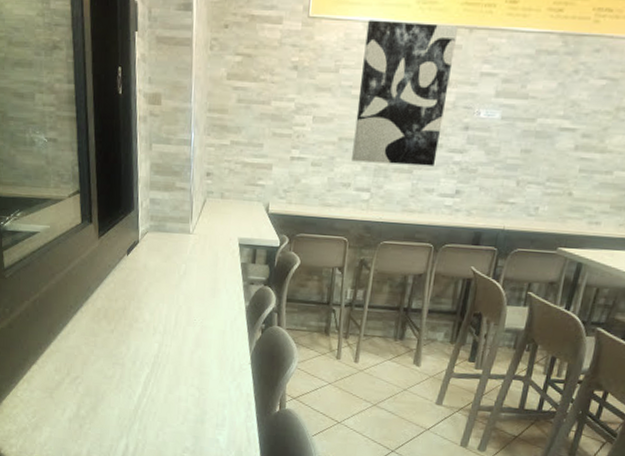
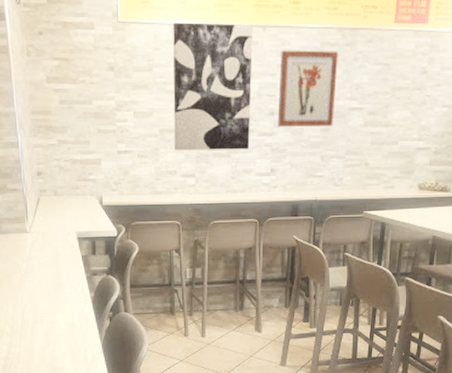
wall art: none [471,56,556,147] -> present [277,50,338,127]

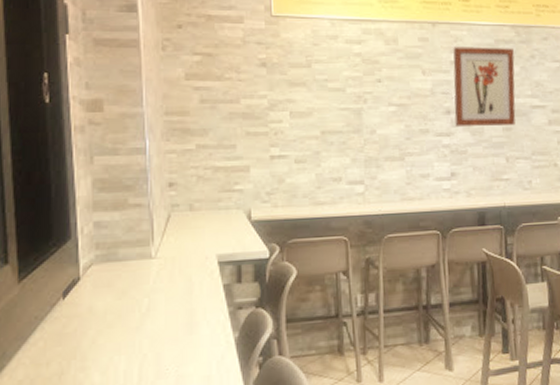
wall art: present [173,22,253,151] -> none [333,17,426,154]

